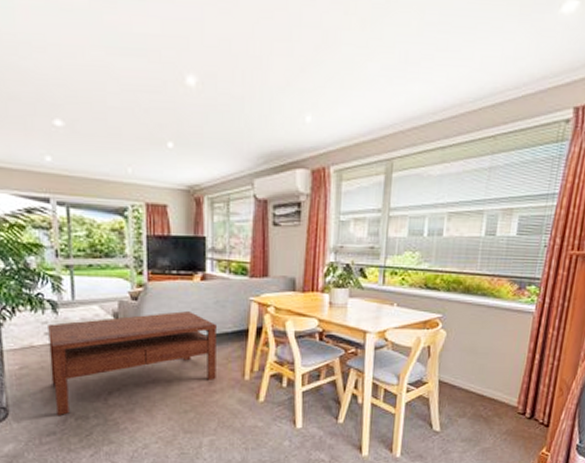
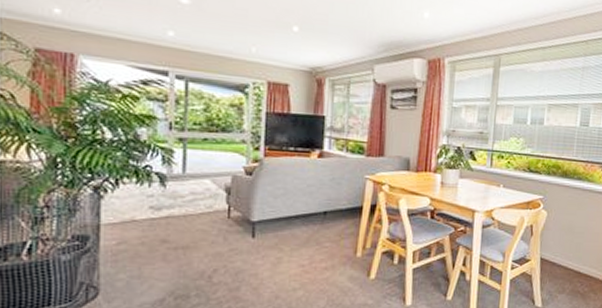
coffee table: present [48,311,218,415] -> none [152,187,332,294]

